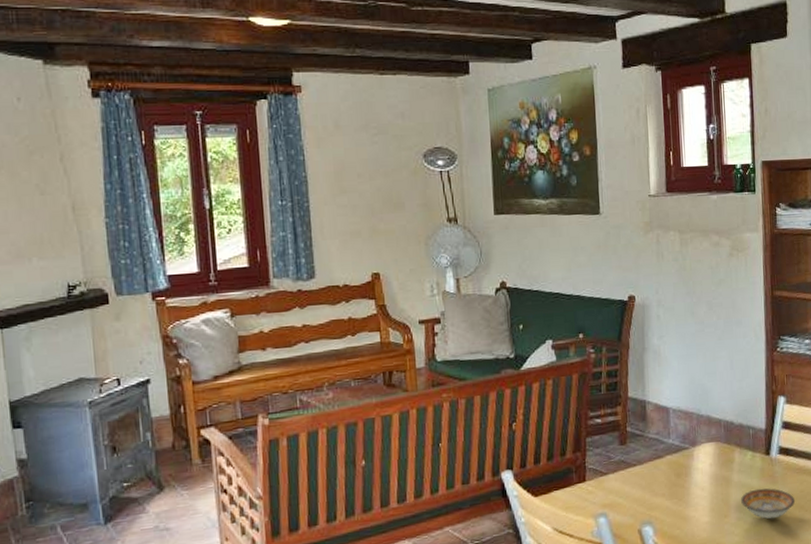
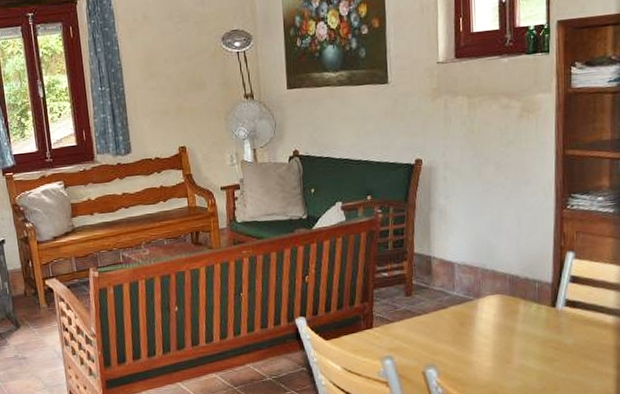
bowl: present [741,488,796,519] -> none [525,337,581,367]

